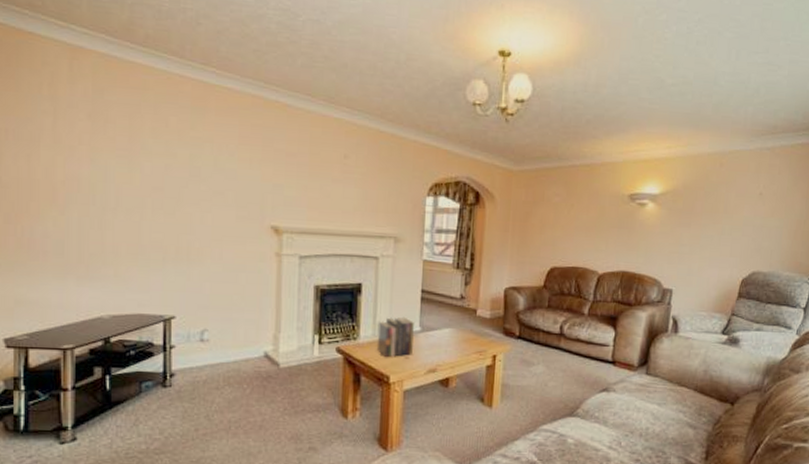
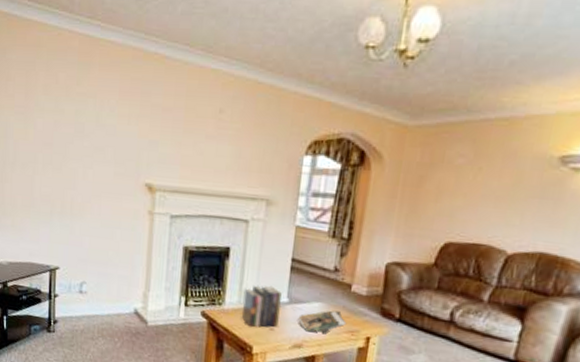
magazine: none [431,334,475,357] -> present [298,310,347,333]

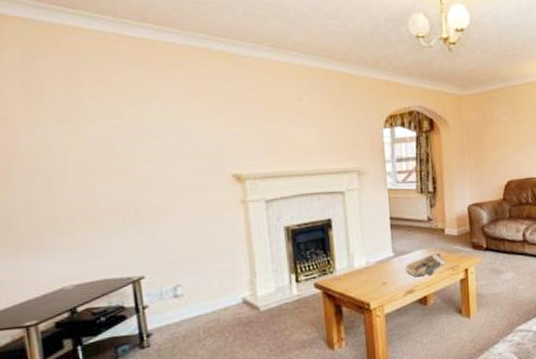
books: present [241,285,282,328] -> none [352,245,389,287]

